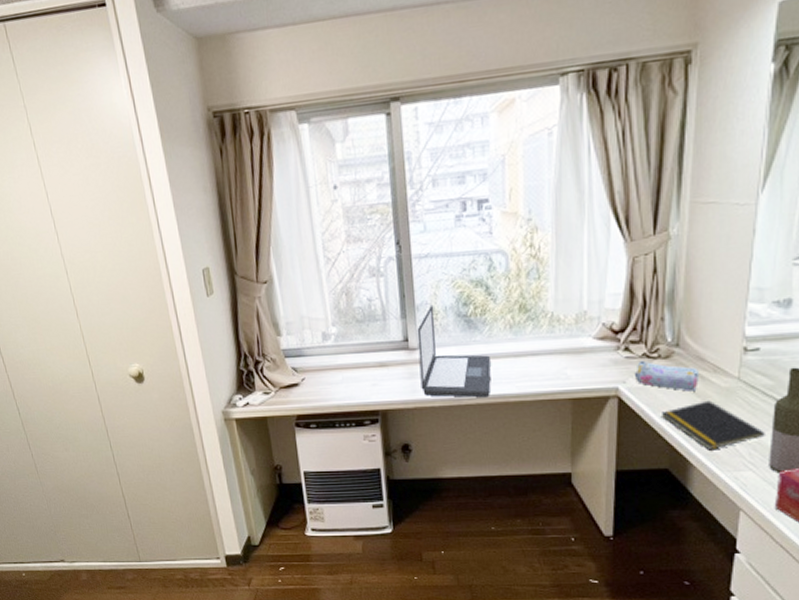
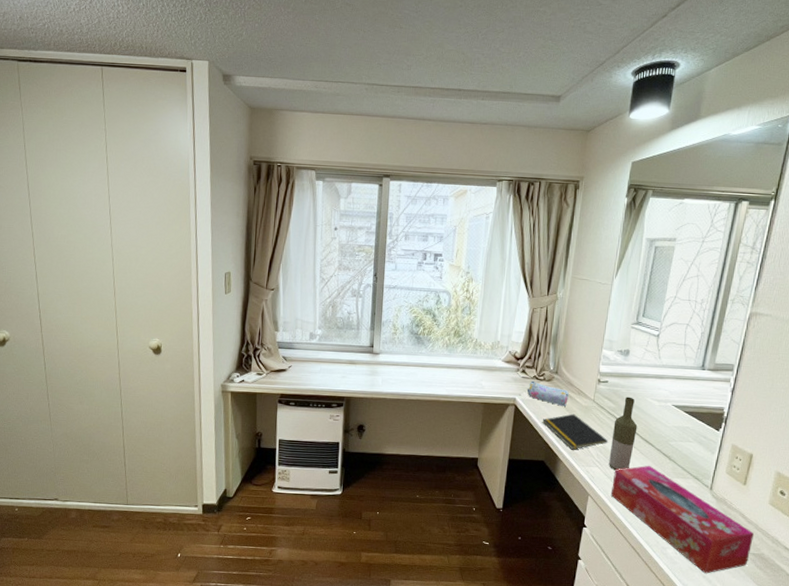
laptop: present [417,304,491,398] -> none [378,322,430,396]

